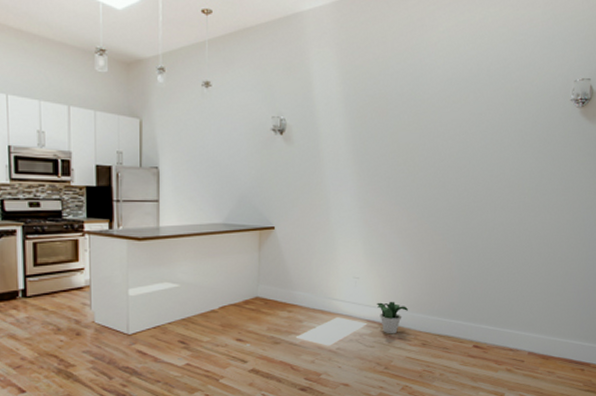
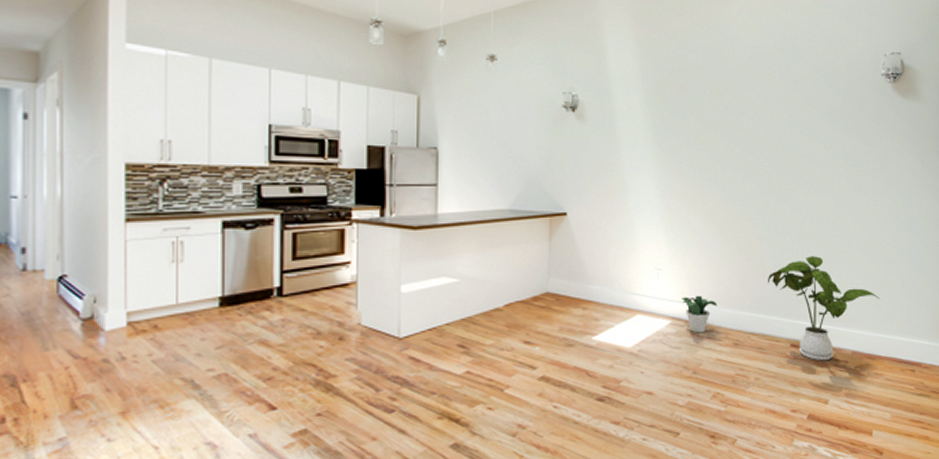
house plant: none [455,268,556,360] -> present [768,256,879,361]

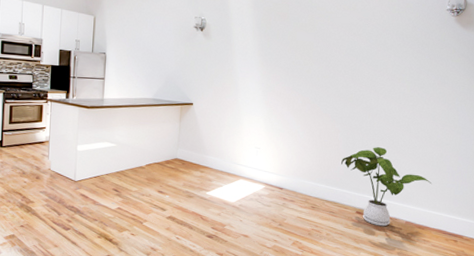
potted plant: present [681,295,717,333] -> none [274,169,300,197]

